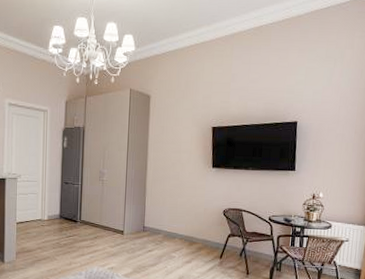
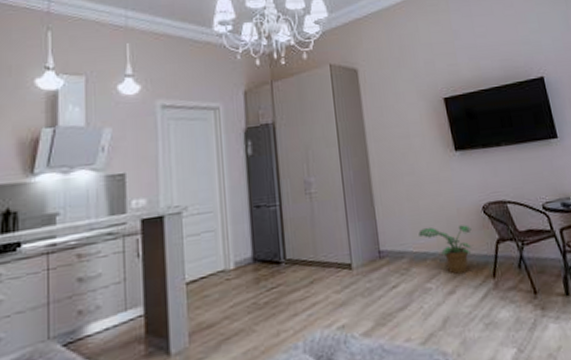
potted plant: none [173,217,212,251] -> present [418,225,473,274]

